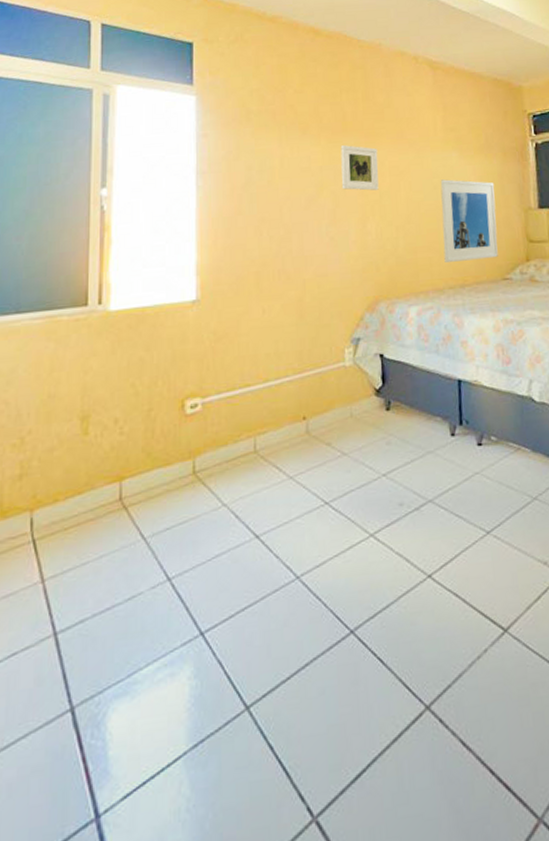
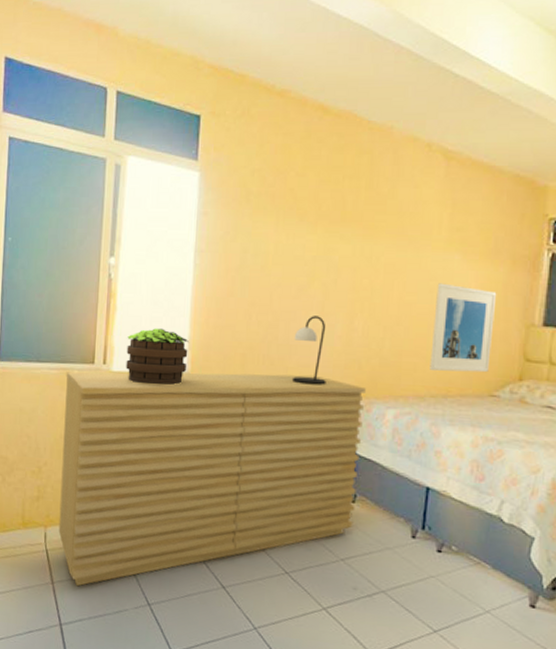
sideboard: none [49,283,391,578] -> present [58,370,366,587]
potted plant: none [126,257,197,321] -> present [126,328,189,386]
table lamp: none [308,224,346,295] -> present [291,316,326,385]
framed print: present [340,145,379,191] -> none [333,236,375,287]

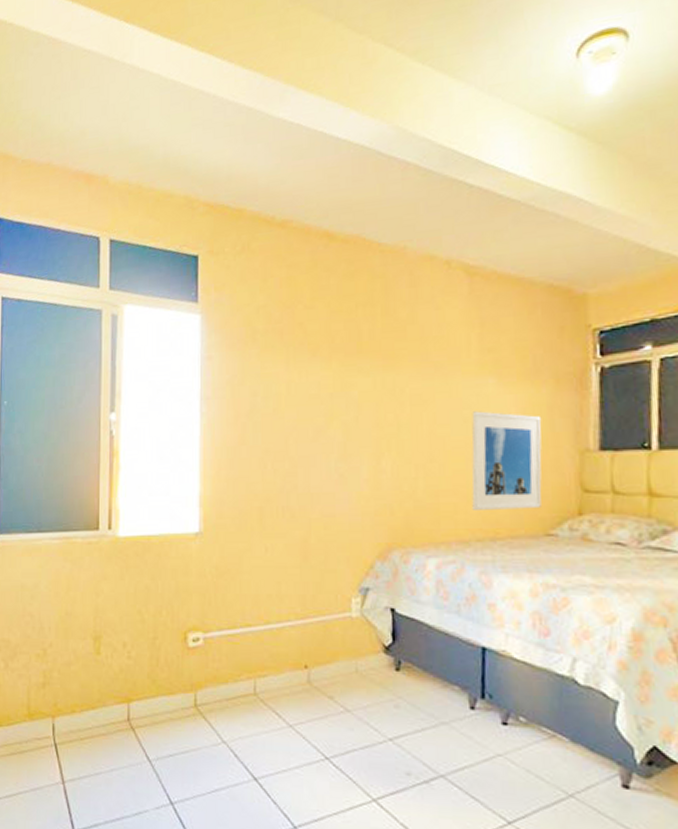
sideboard: present [58,370,366,587] -> none [67,525,401,785]
potted plant: present [126,328,189,386] -> none [133,486,200,549]
table lamp: present [291,316,326,385] -> none [315,459,355,537]

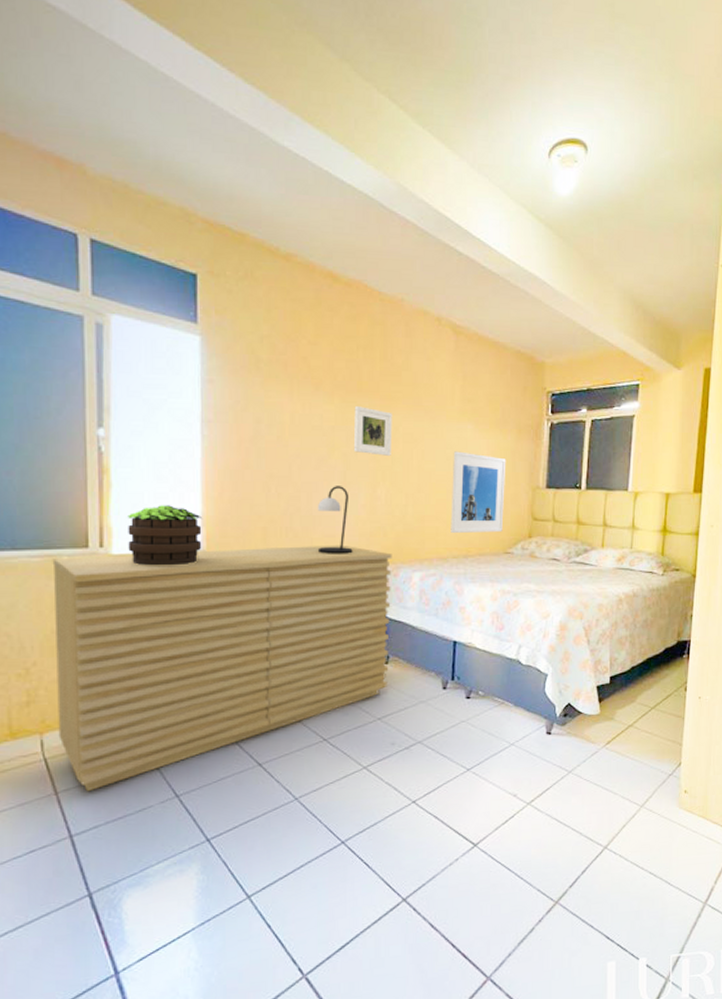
sideboard: none [67,525,401,785] -> present [52,544,392,792]
potted plant: none [133,486,200,549] -> present [128,505,202,566]
table lamp: none [315,459,355,537] -> present [317,486,353,554]
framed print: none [353,369,398,422] -> present [353,406,392,456]

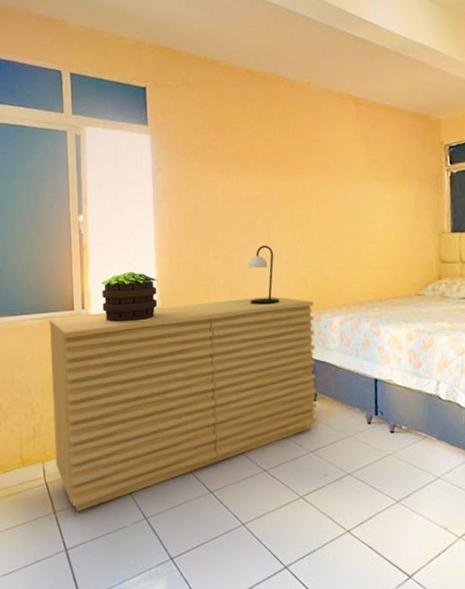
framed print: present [353,406,392,456] -> none [274,176,308,217]
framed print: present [451,451,506,533] -> none [362,206,413,280]

